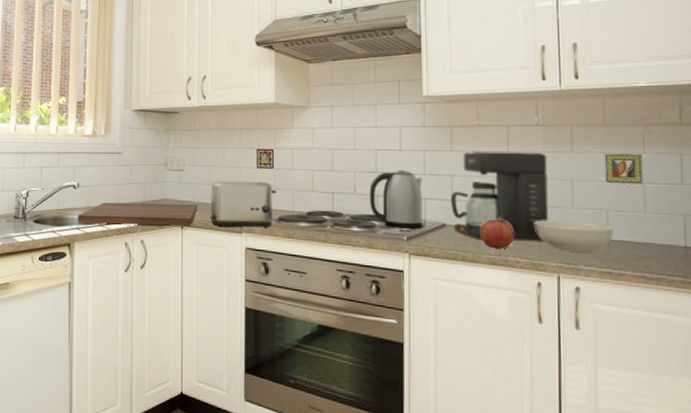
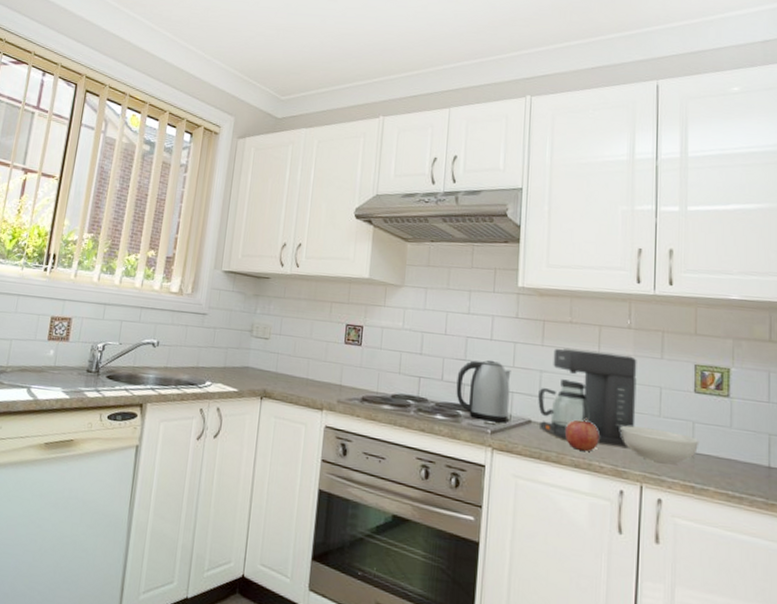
cutting board: present [77,202,197,227] -> none [152,364,279,398]
toaster: present [210,181,276,227] -> none [291,352,362,407]

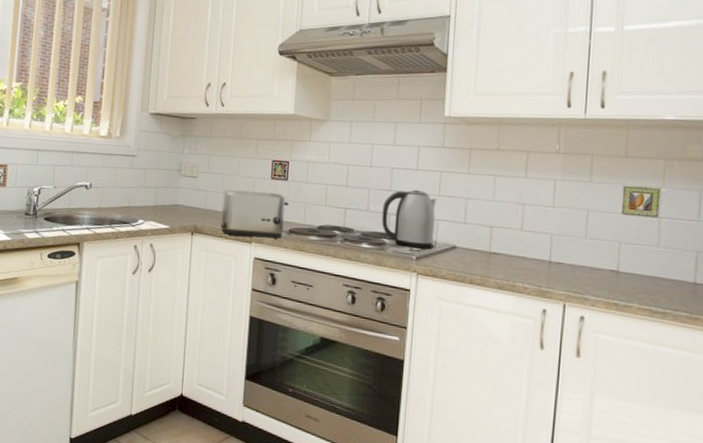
toaster: none [291,352,362,407] -> present [220,189,289,239]
coffee maker: present [538,348,637,449] -> none [463,175,565,270]
fruit: present [565,417,600,452] -> none [490,242,524,274]
bowl: present [619,425,700,465] -> none [544,247,625,284]

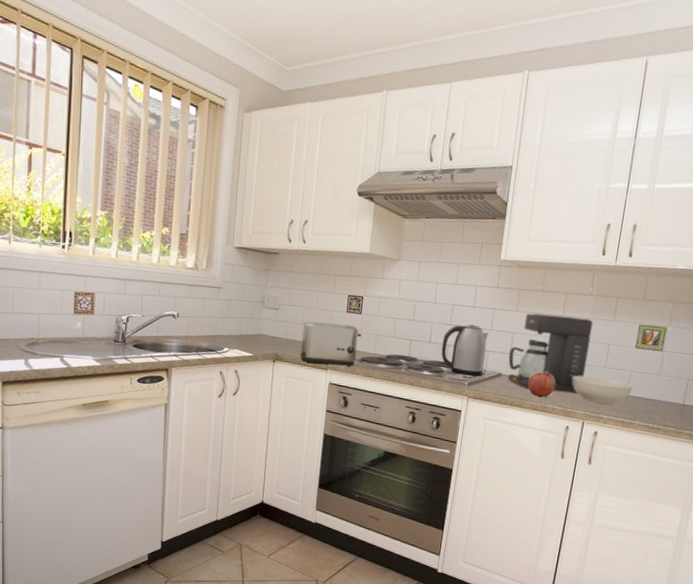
coffee maker: none [463,175,565,270] -> present [508,313,594,394]
fruit: none [490,242,524,274] -> present [528,370,556,397]
bowl: none [544,247,625,284] -> present [571,375,634,405]

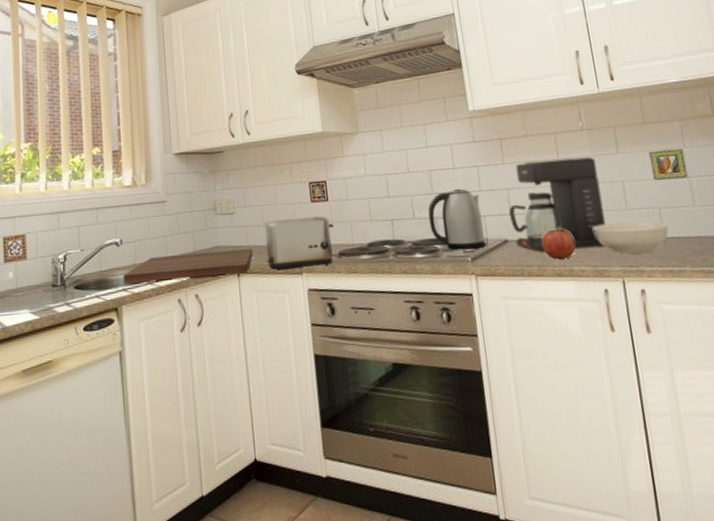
cutting board: none [175,333,289,361] -> present [123,249,253,284]

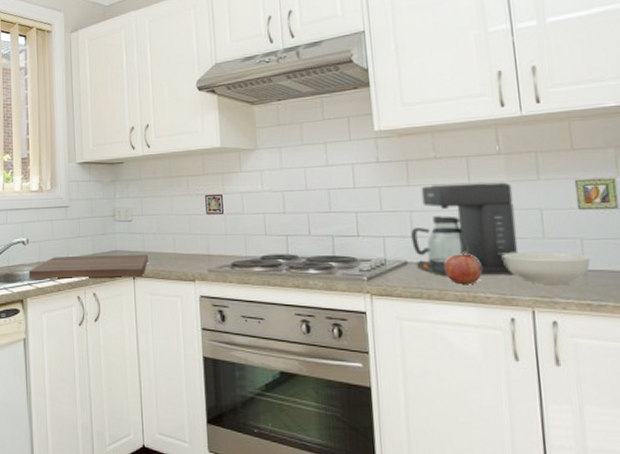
toaster: present [263,216,334,271] -> none [159,228,228,276]
kettle: present [427,188,486,250] -> none [324,208,384,269]

